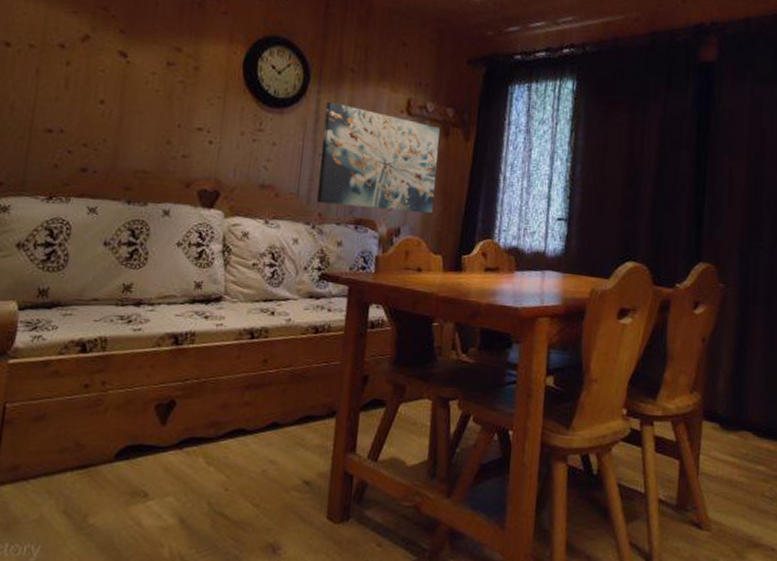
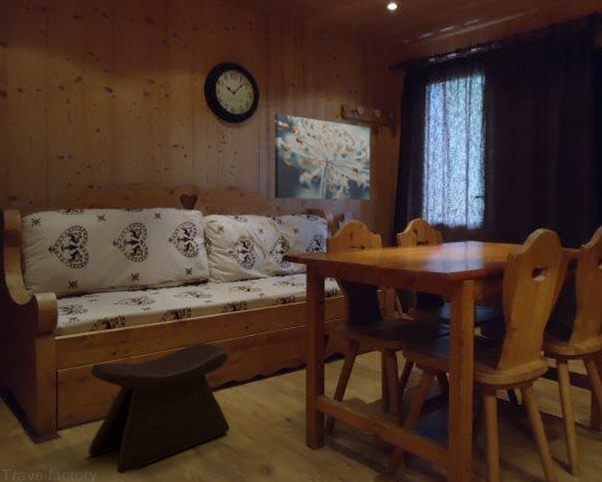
stool: none [32,377,239,550] -> present [88,343,230,475]

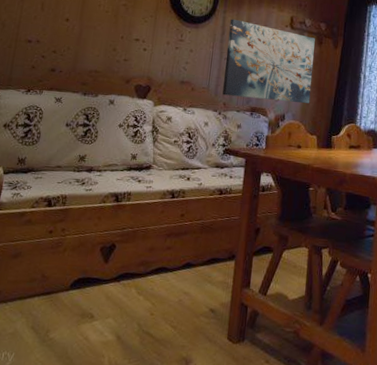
stool: present [88,343,230,475] -> none [9,227,163,358]

